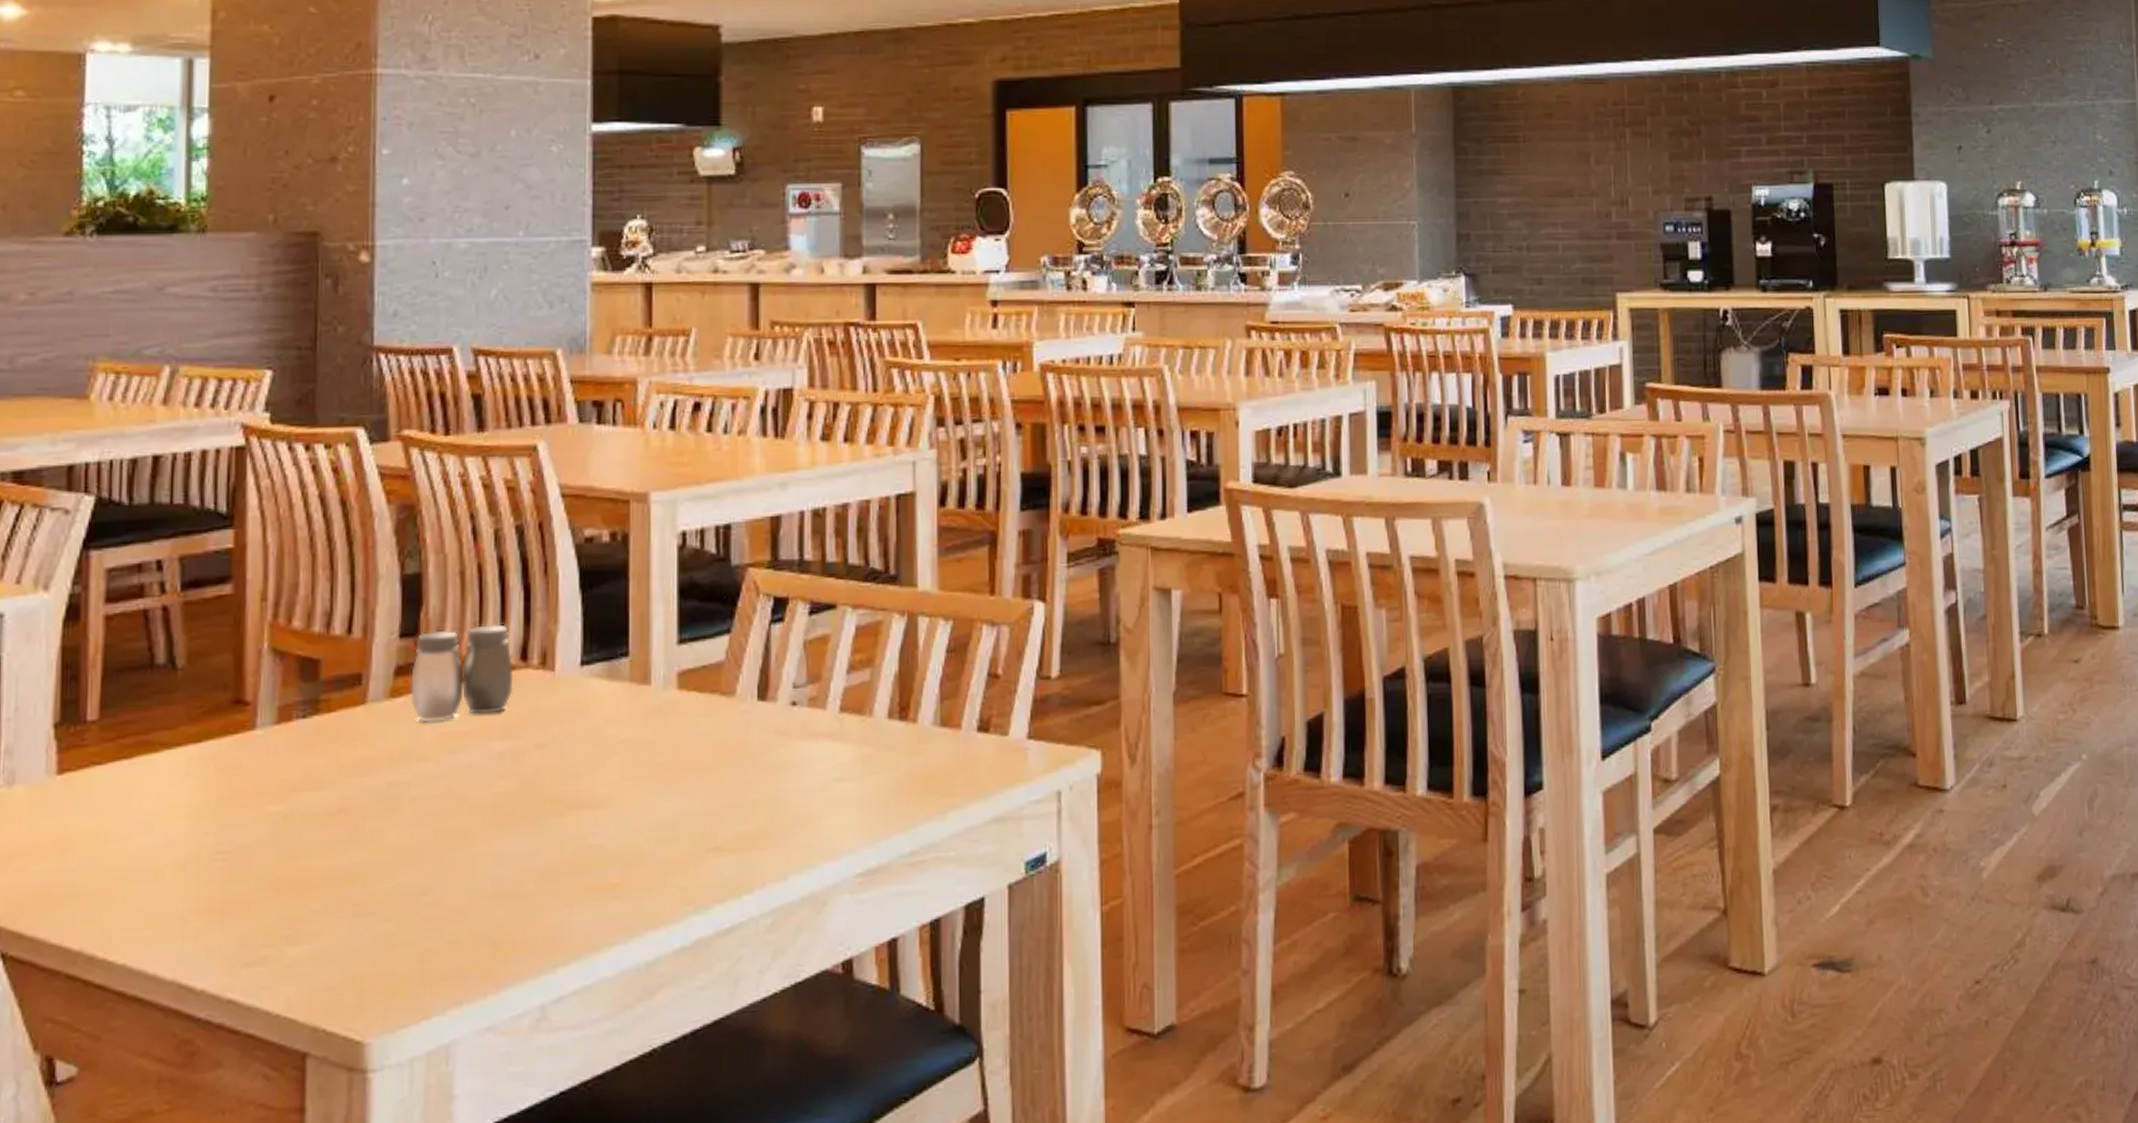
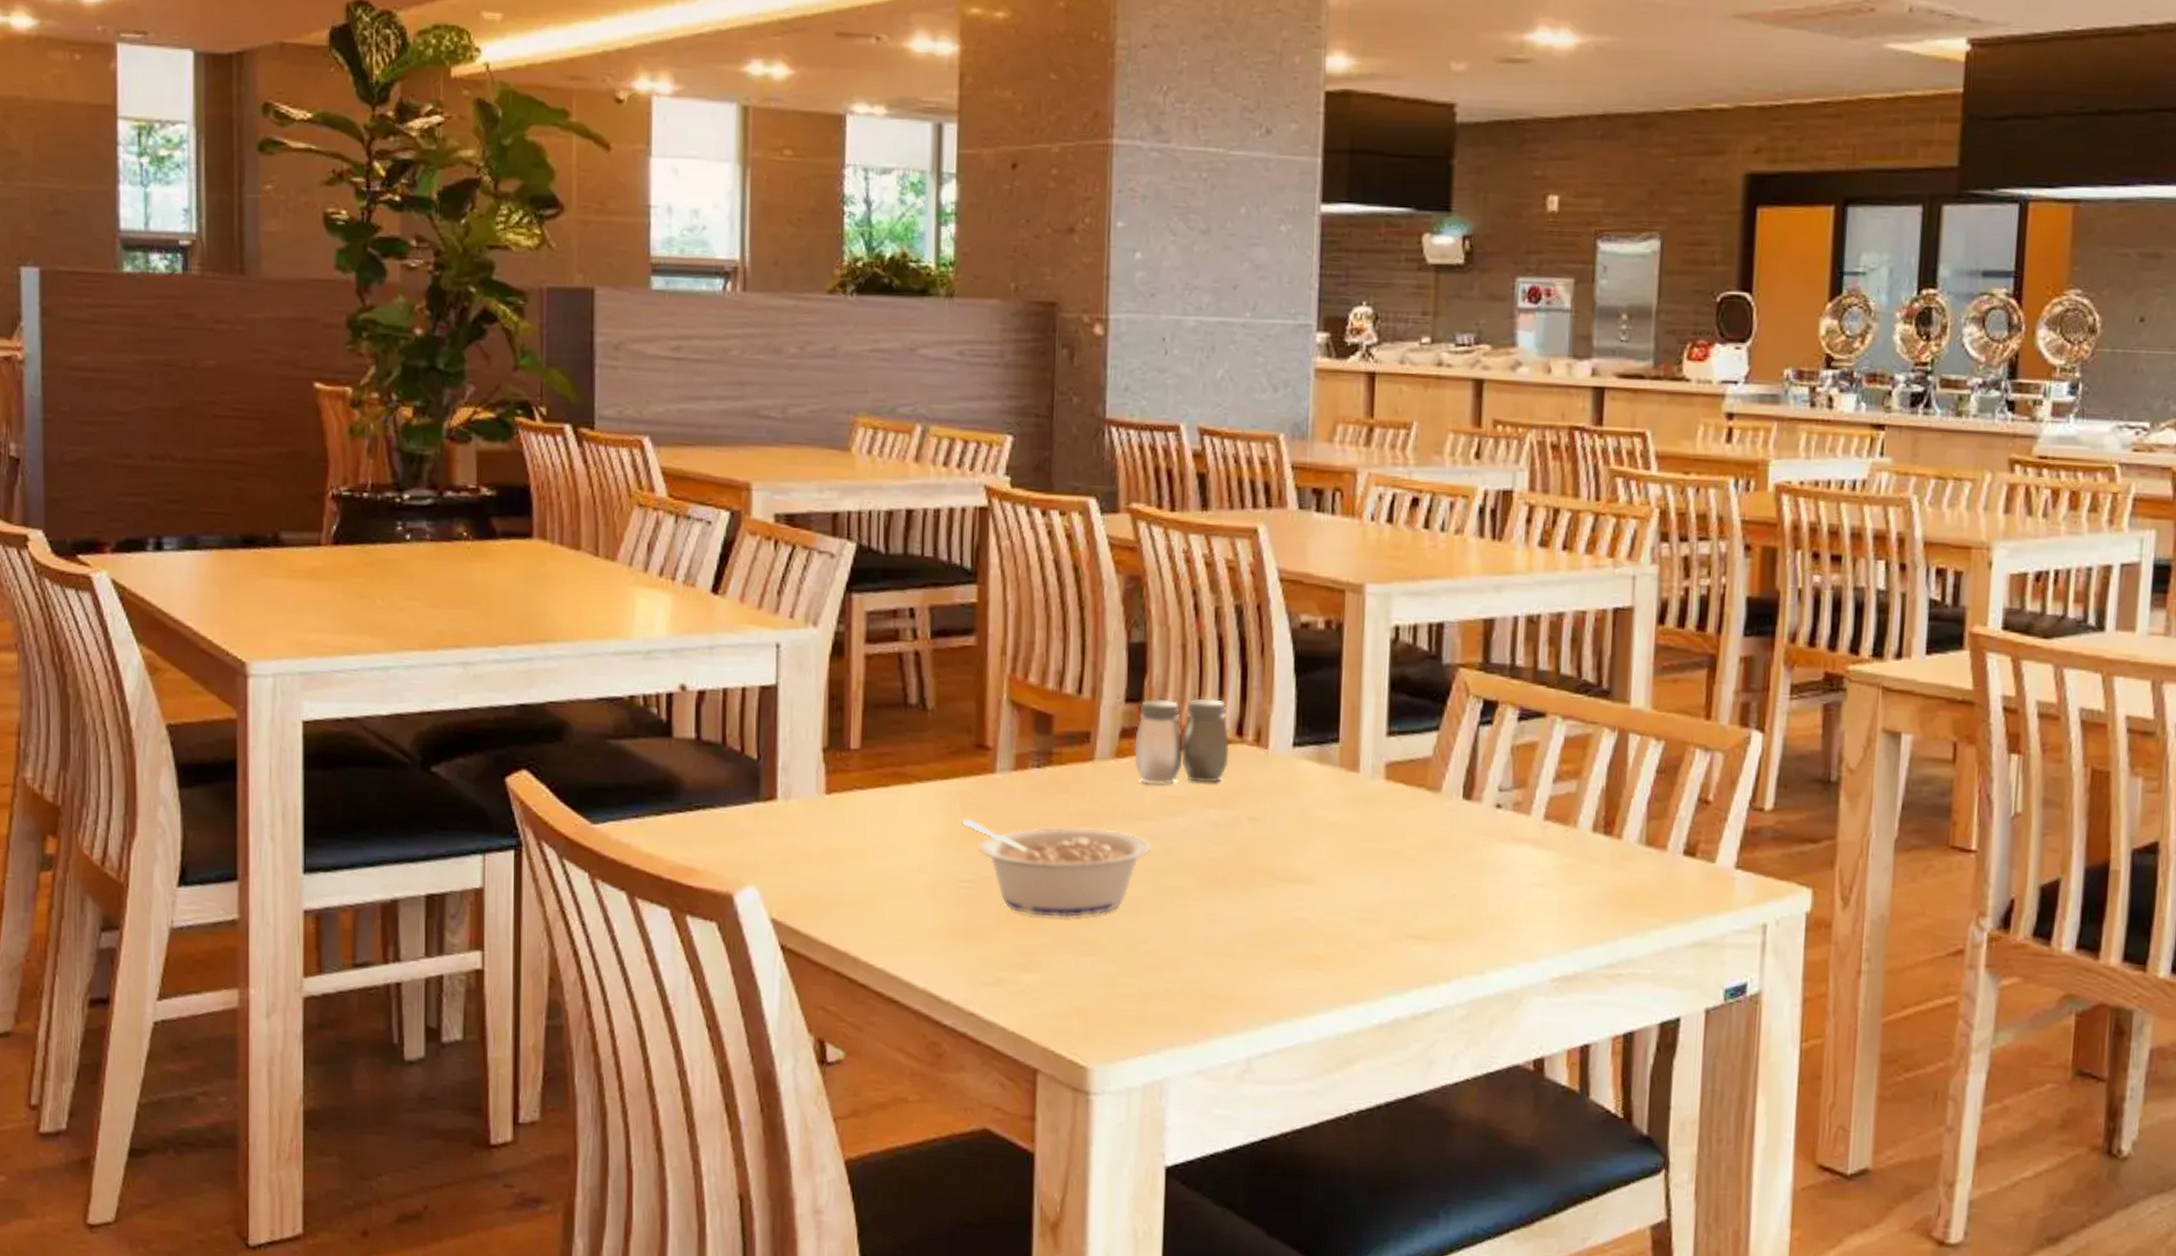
legume: none [217,776,430,881] -> present [961,818,1150,918]

